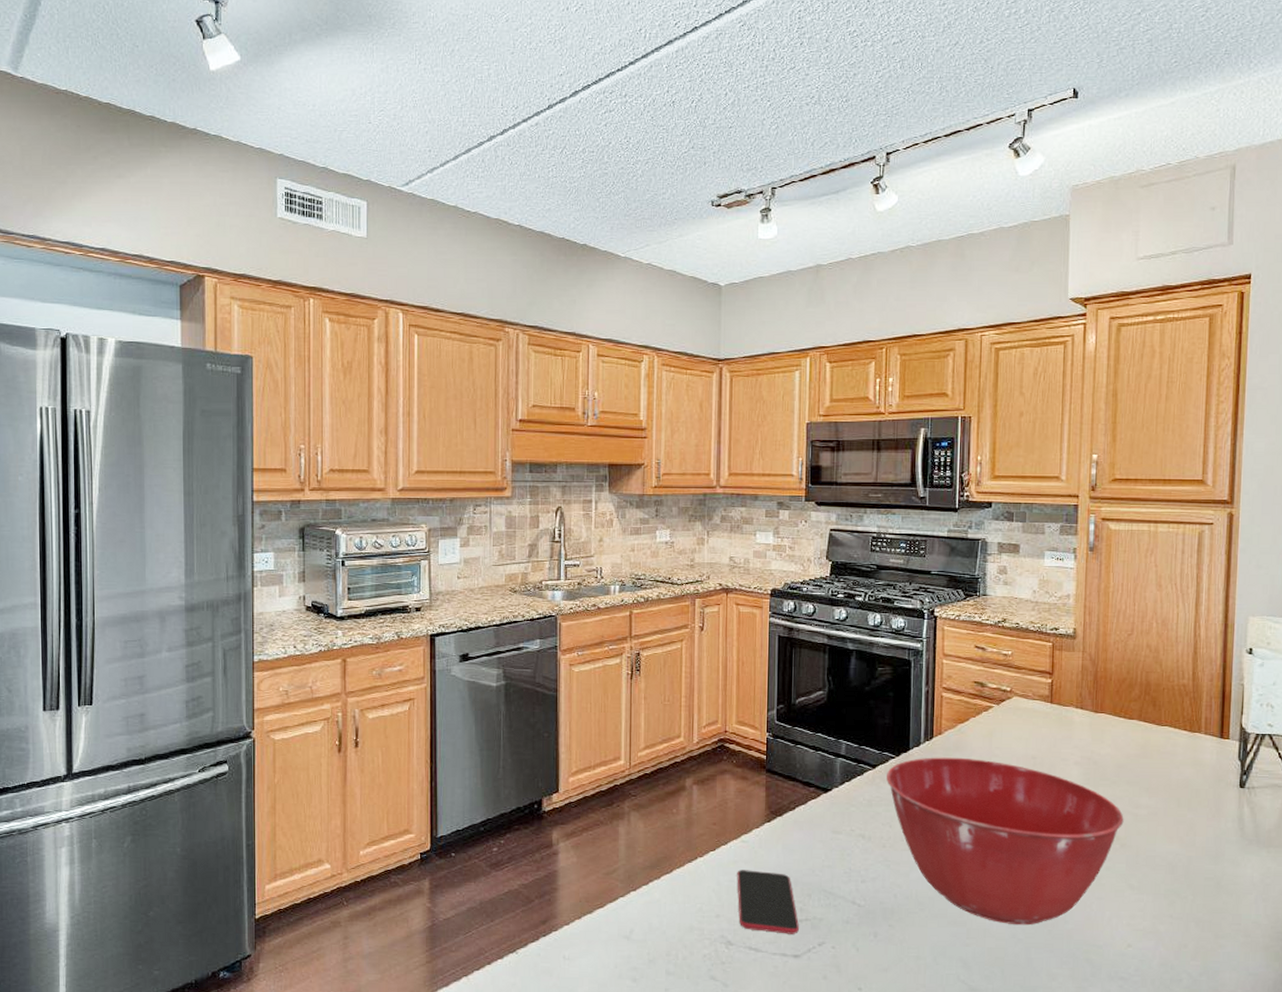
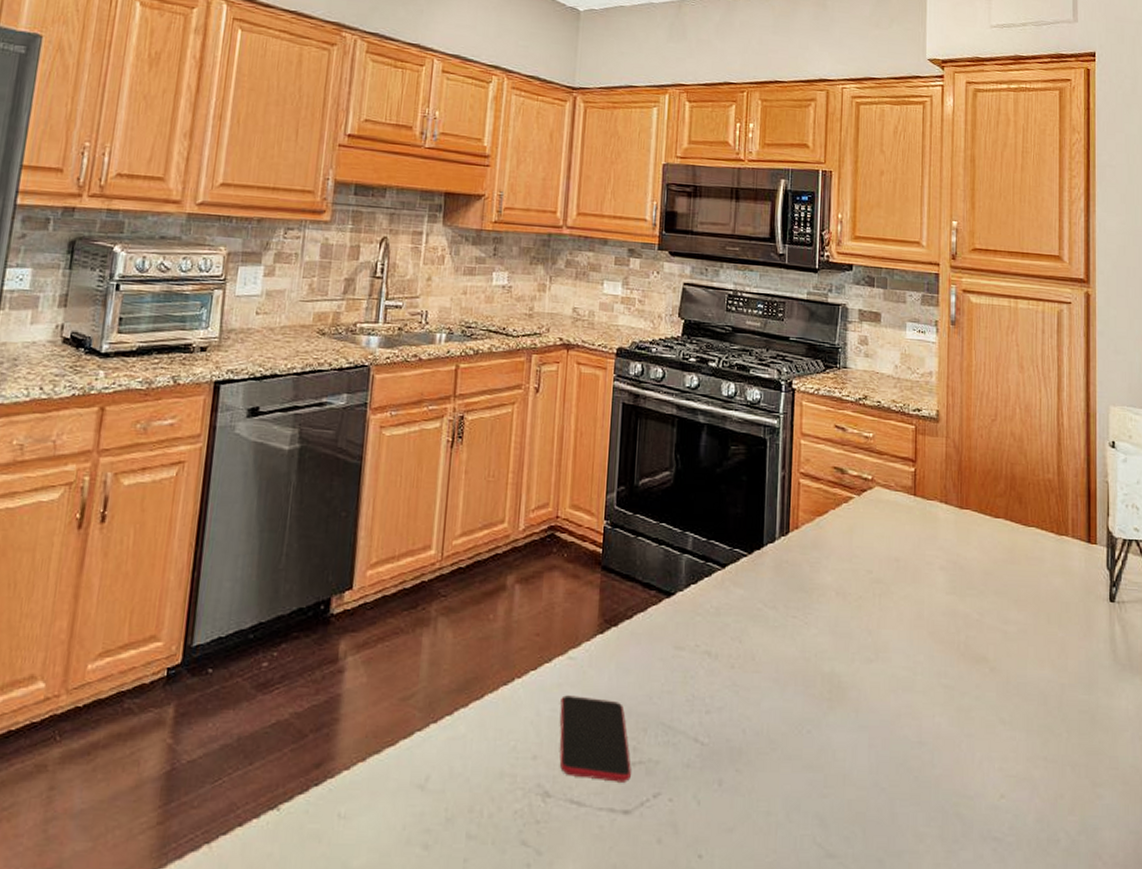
mixing bowl: present [885,757,1124,926] -> none [736,556,993,770]

